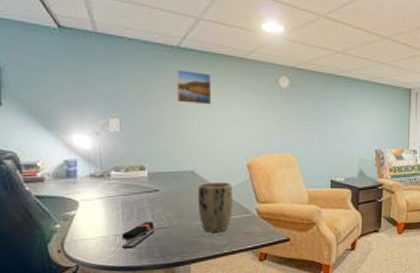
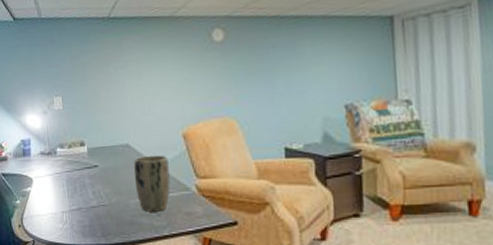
stapler: present [121,221,155,249] -> none [68,198,96,226]
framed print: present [175,68,212,105] -> none [107,39,143,74]

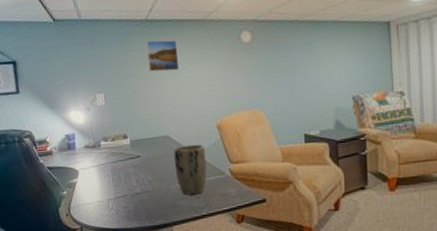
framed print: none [107,39,143,74] -> present [145,40,180,72]

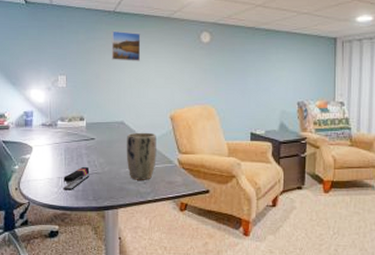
stapler: none [113,186,140,212] -> present [62,166,90,190]

